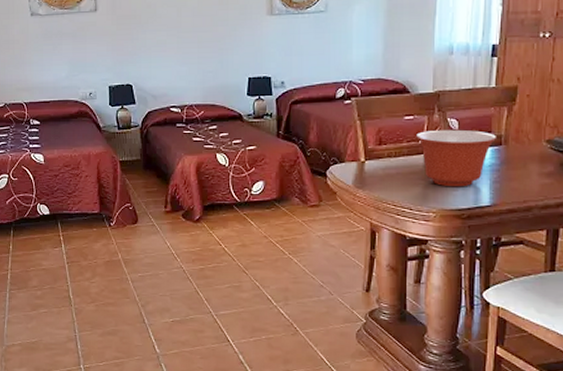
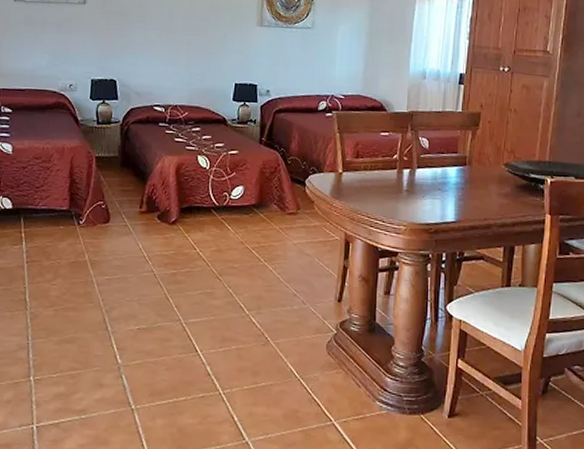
mixing bowl: present [416,129,497,187] -> none [391,147,463,203]

